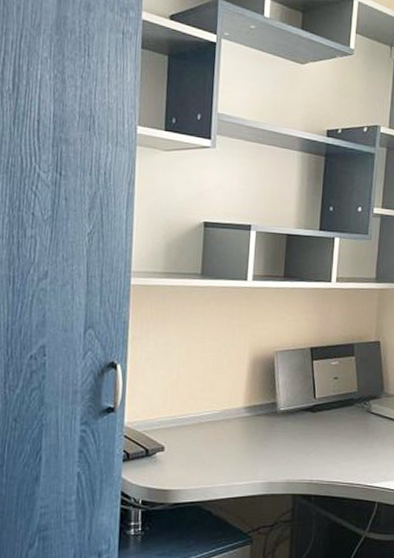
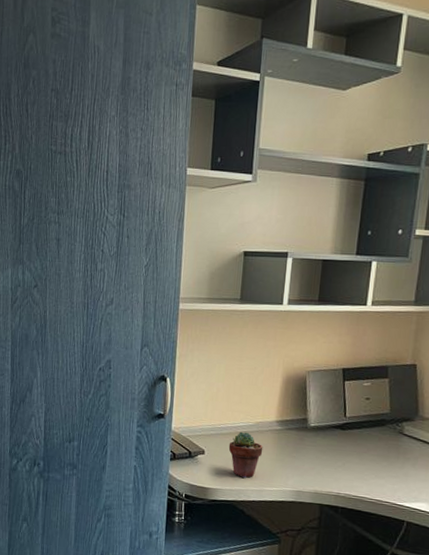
potted succulent: none [192,422,231,474] -> present [228,432,263,478]

